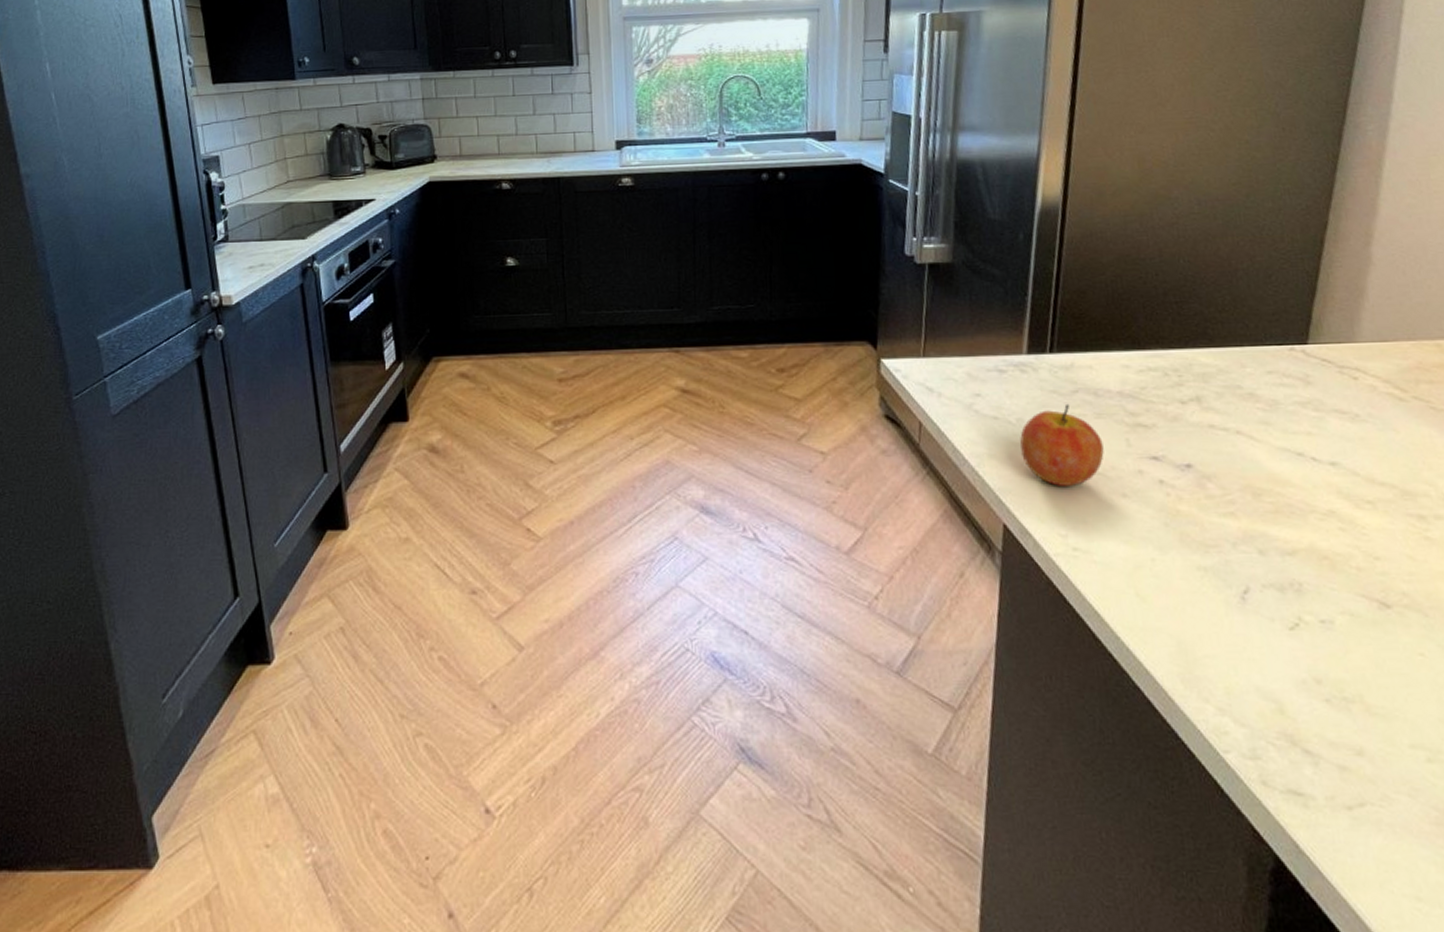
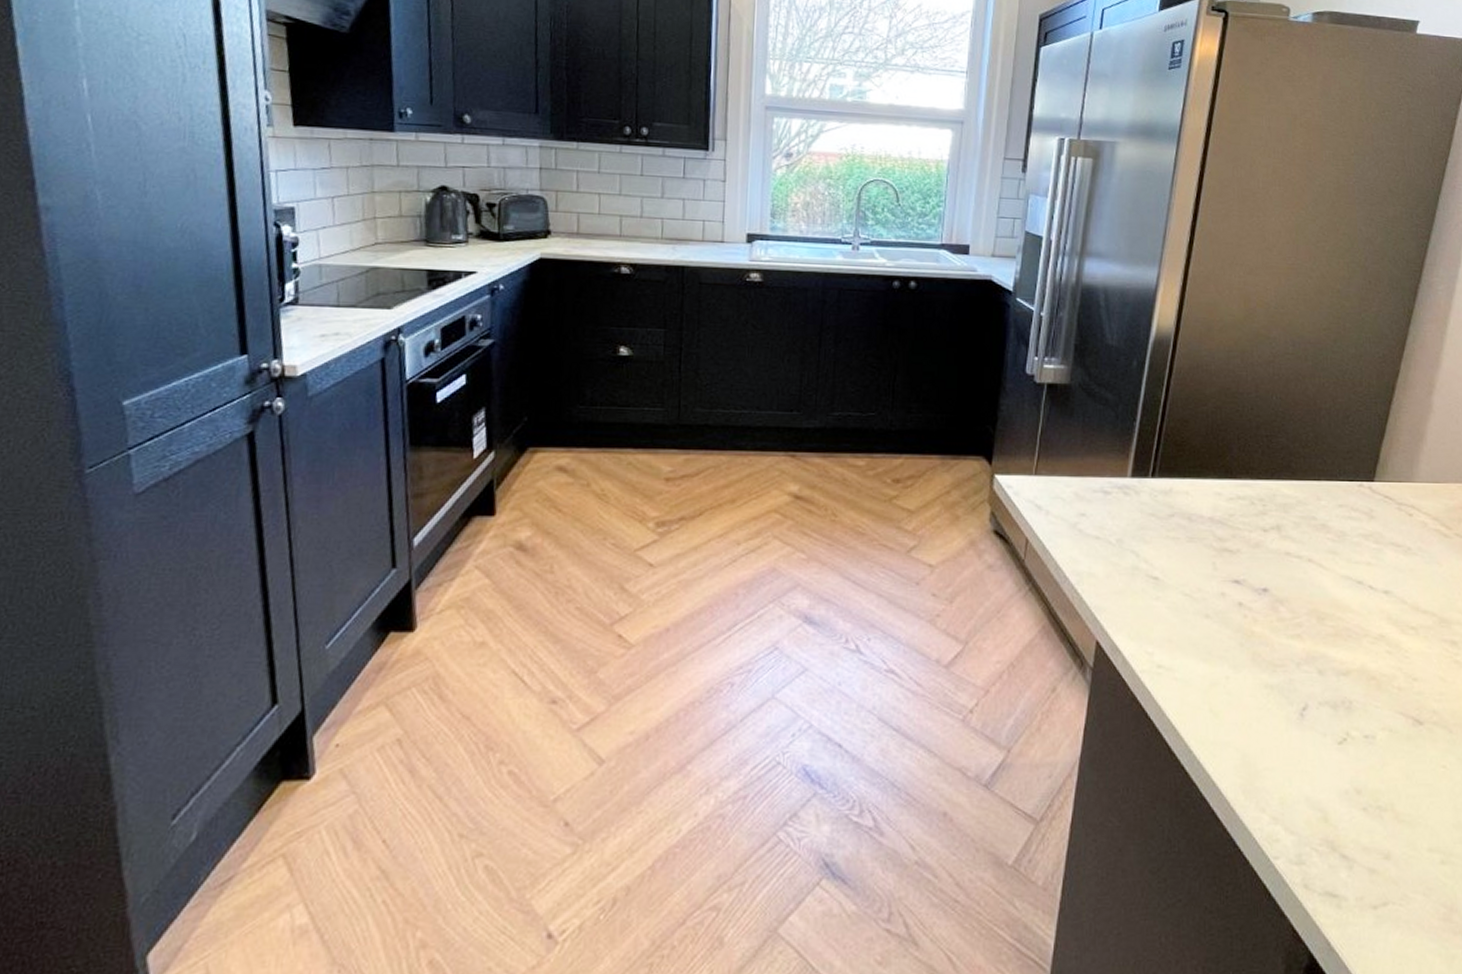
apple: present [1020,403,1104,486] -> none [1118,527,1192,606]

